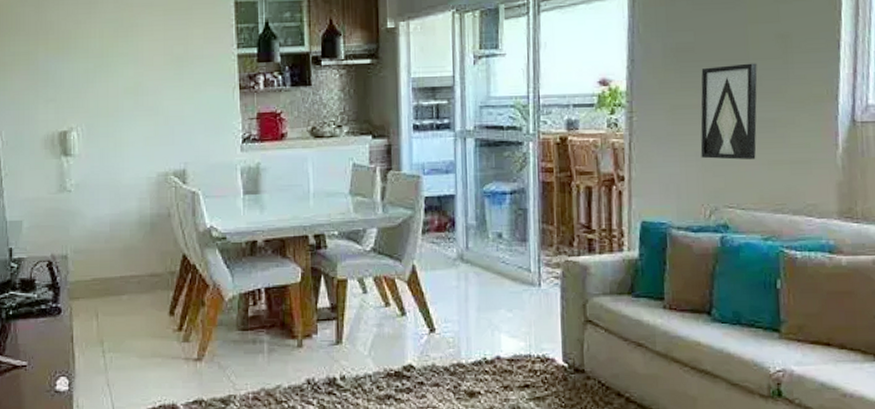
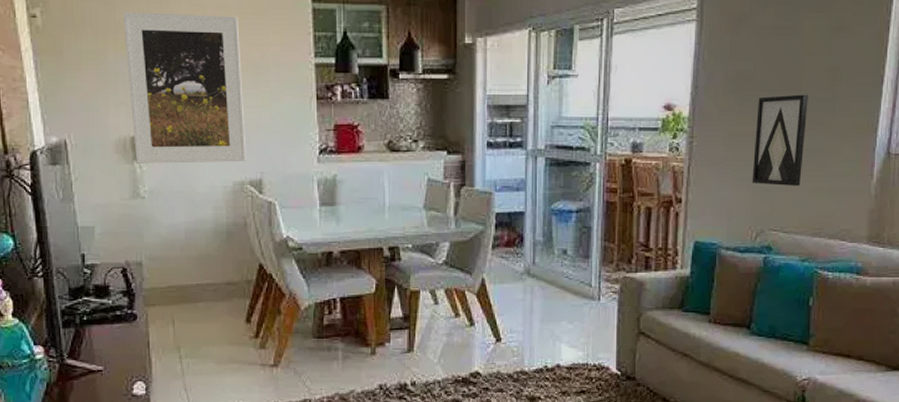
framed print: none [53,13,171,158] -> present [122,12,247,163]

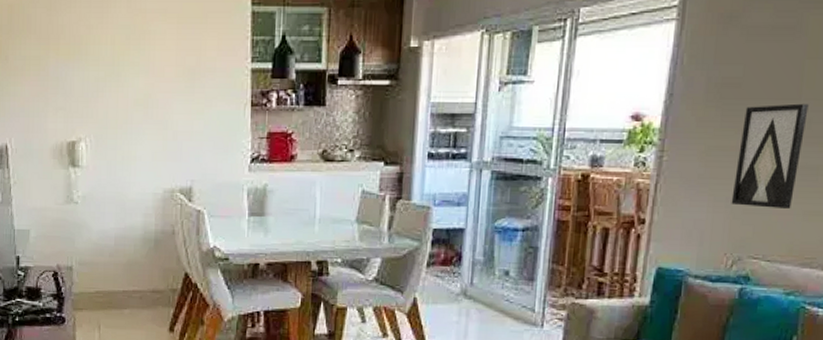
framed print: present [122,12,247,163] -> none [65,18,178,170]

